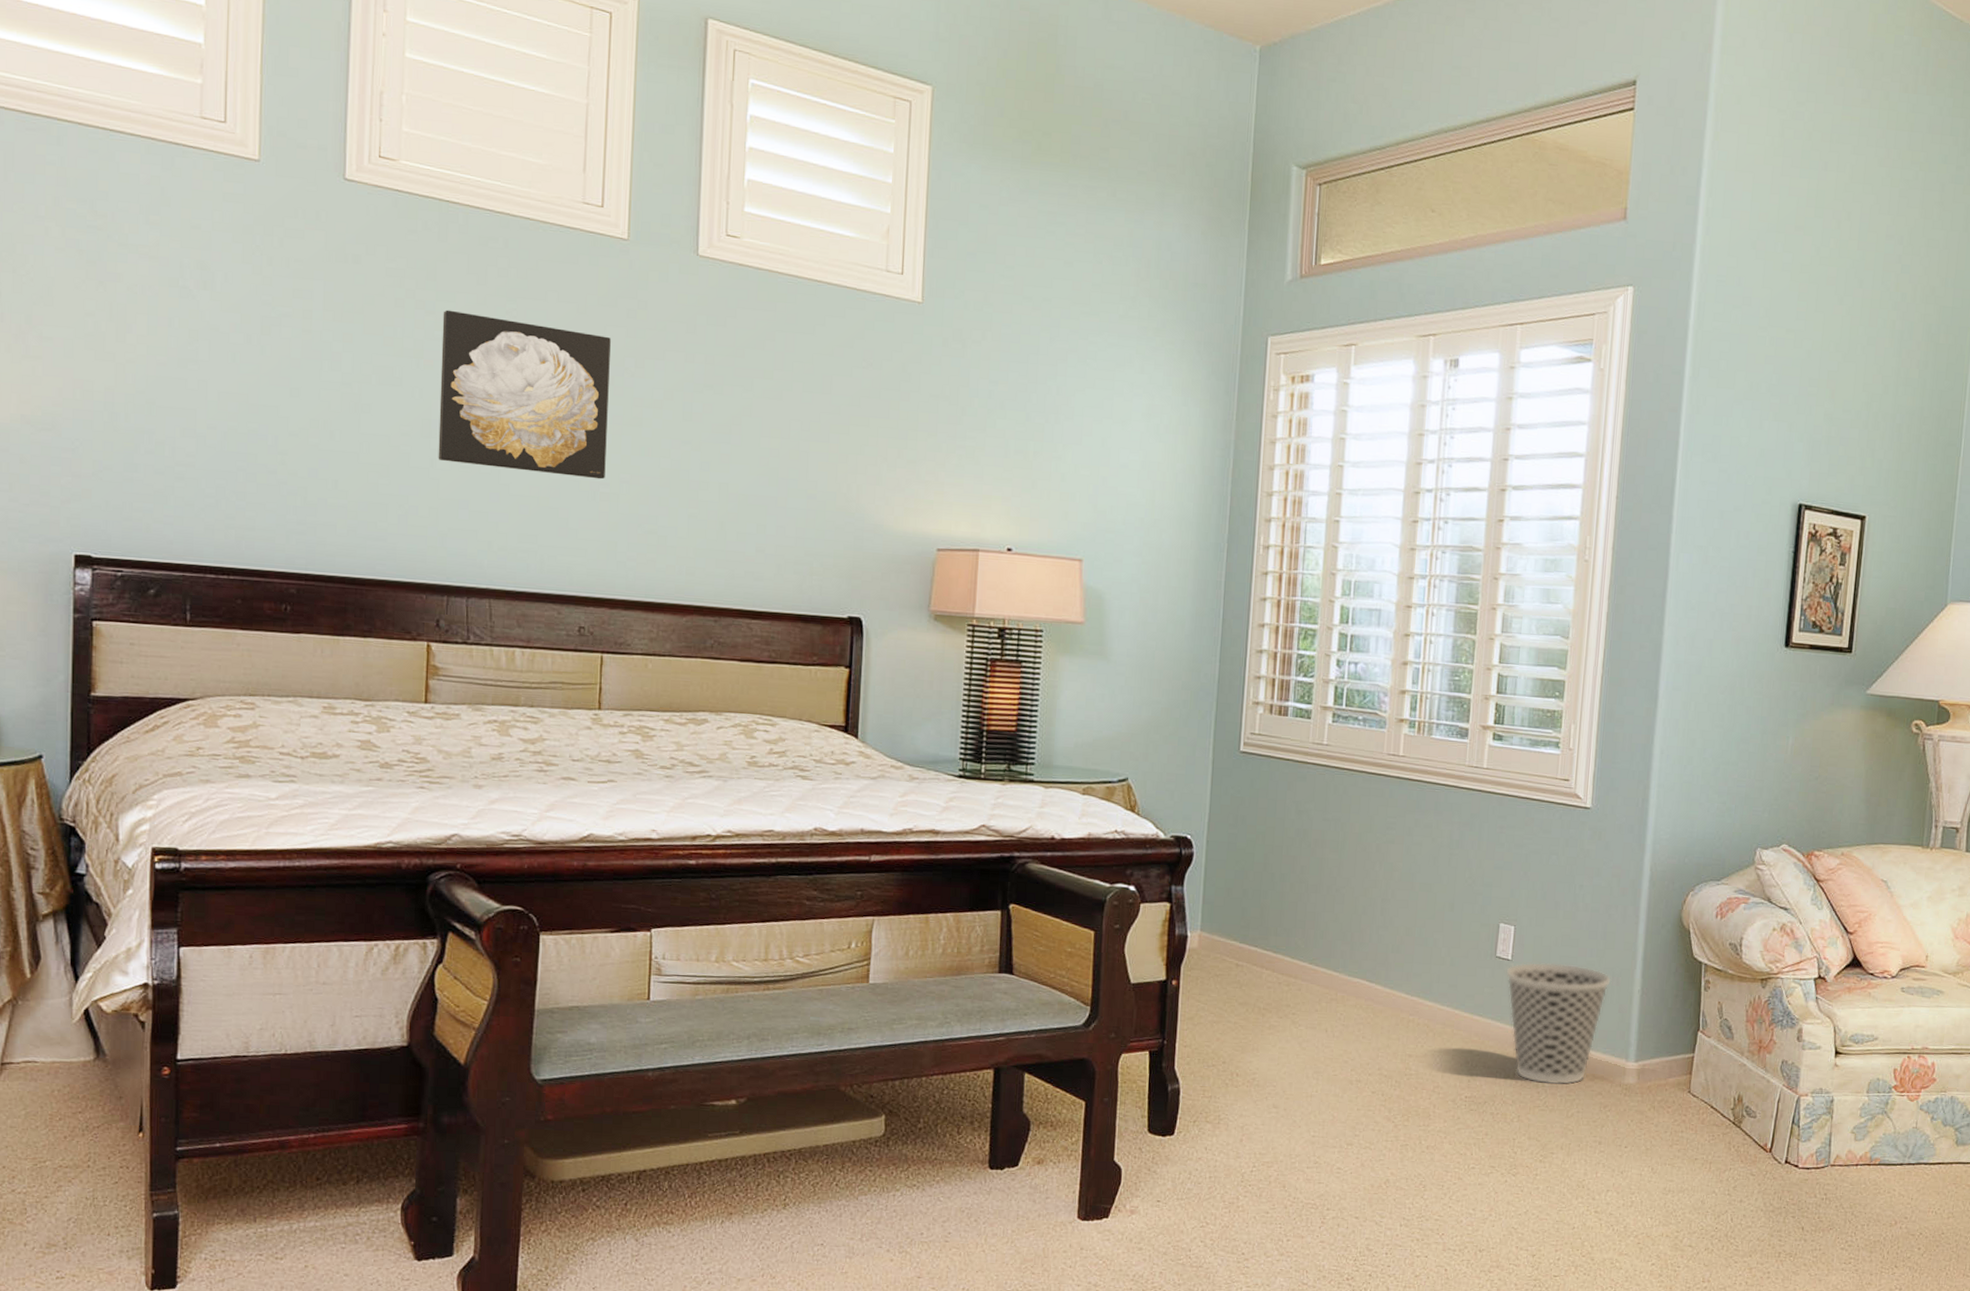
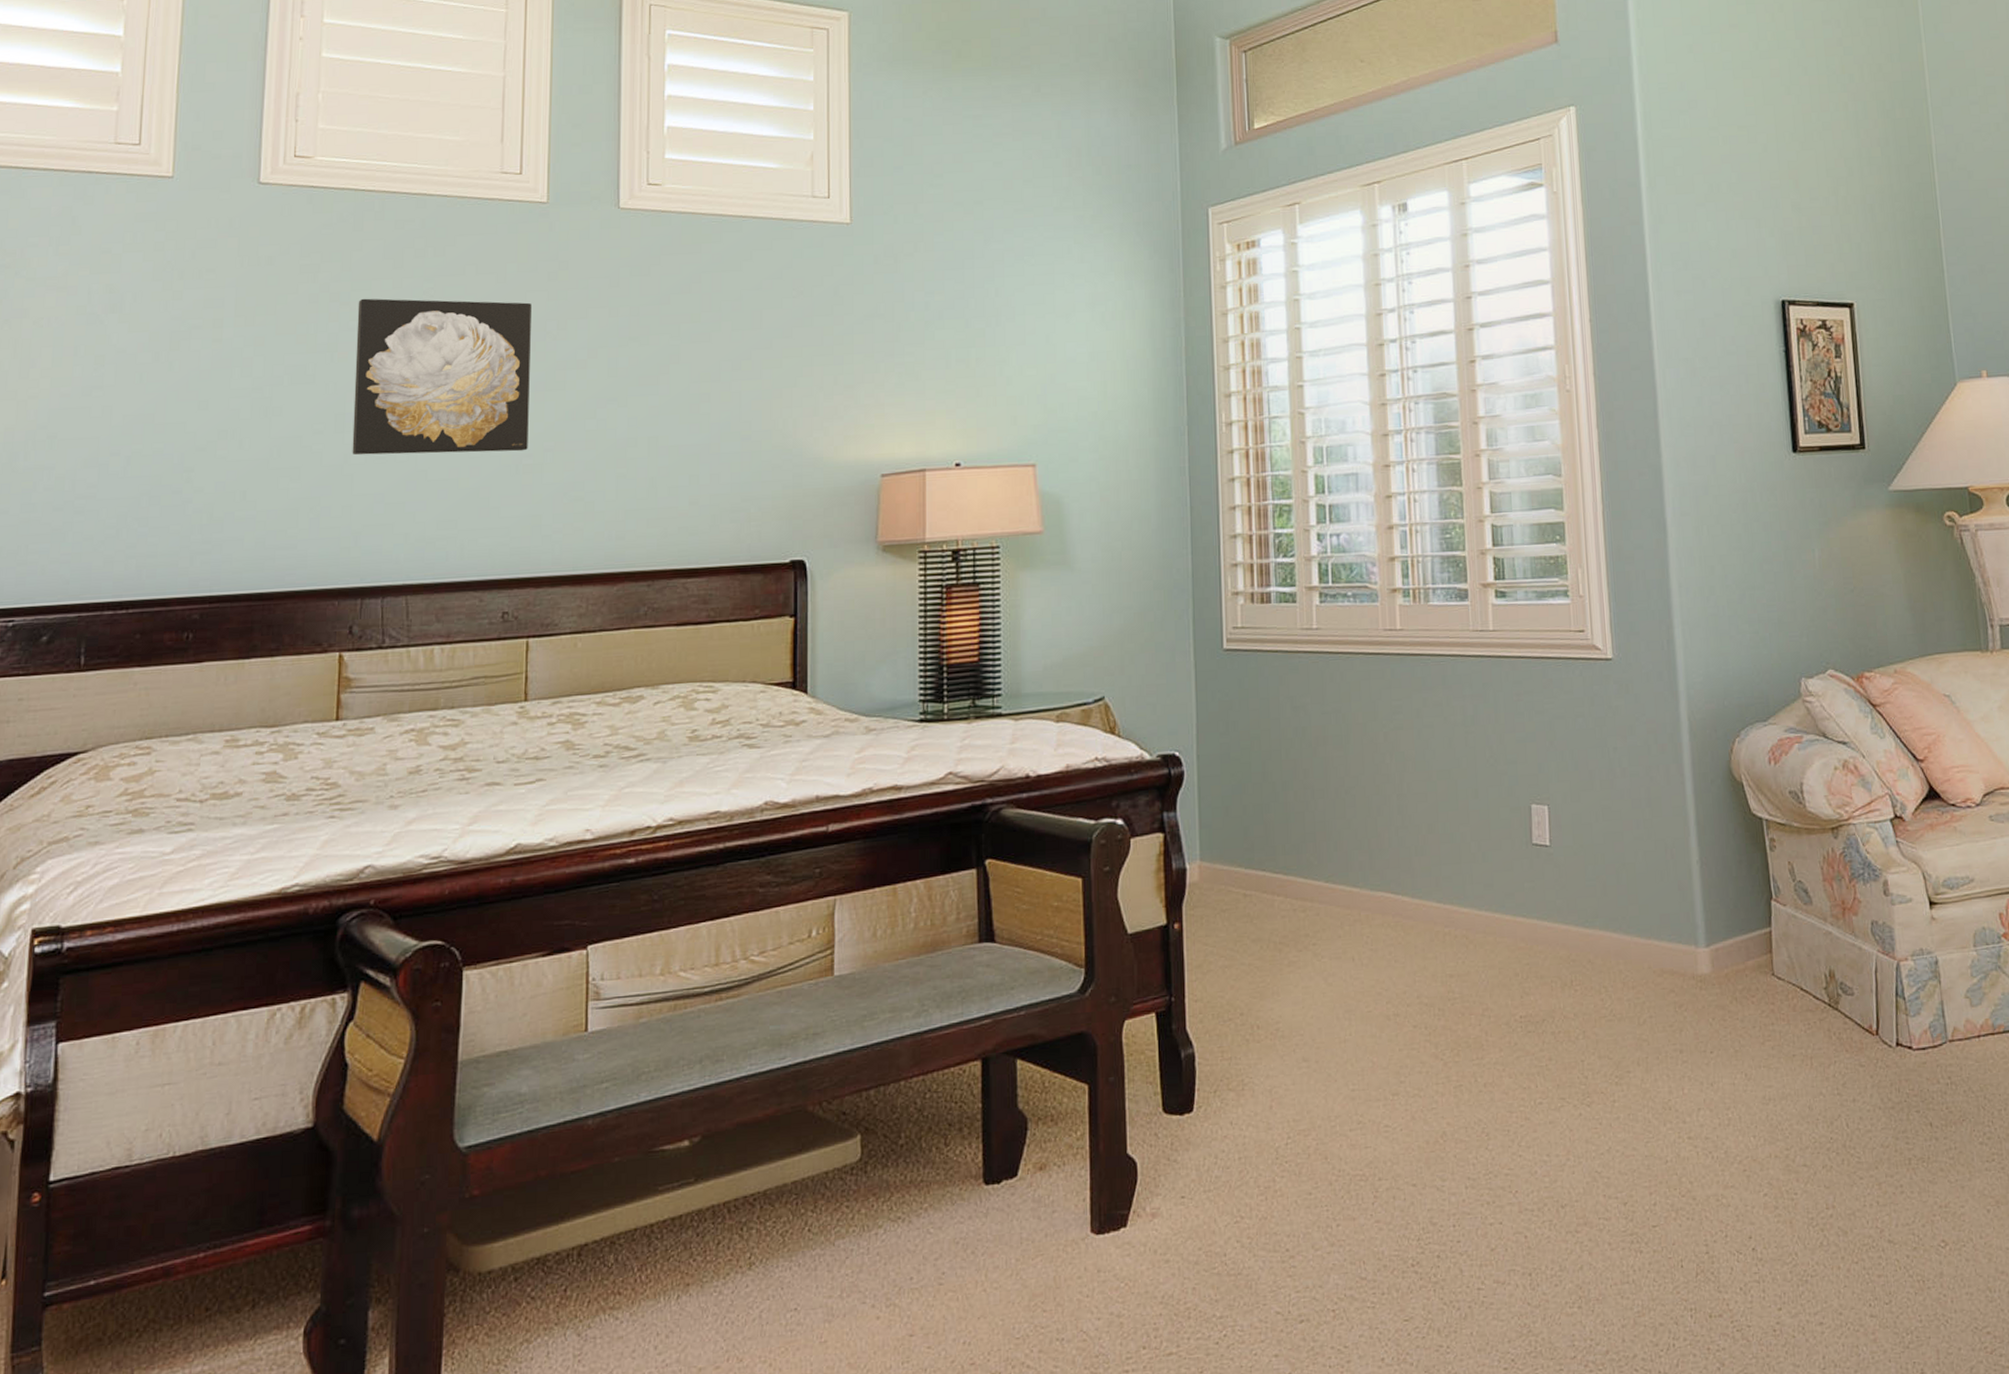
wastebasket: present [1505,962,1612,1085] -> none [1545,841,1665,989]

